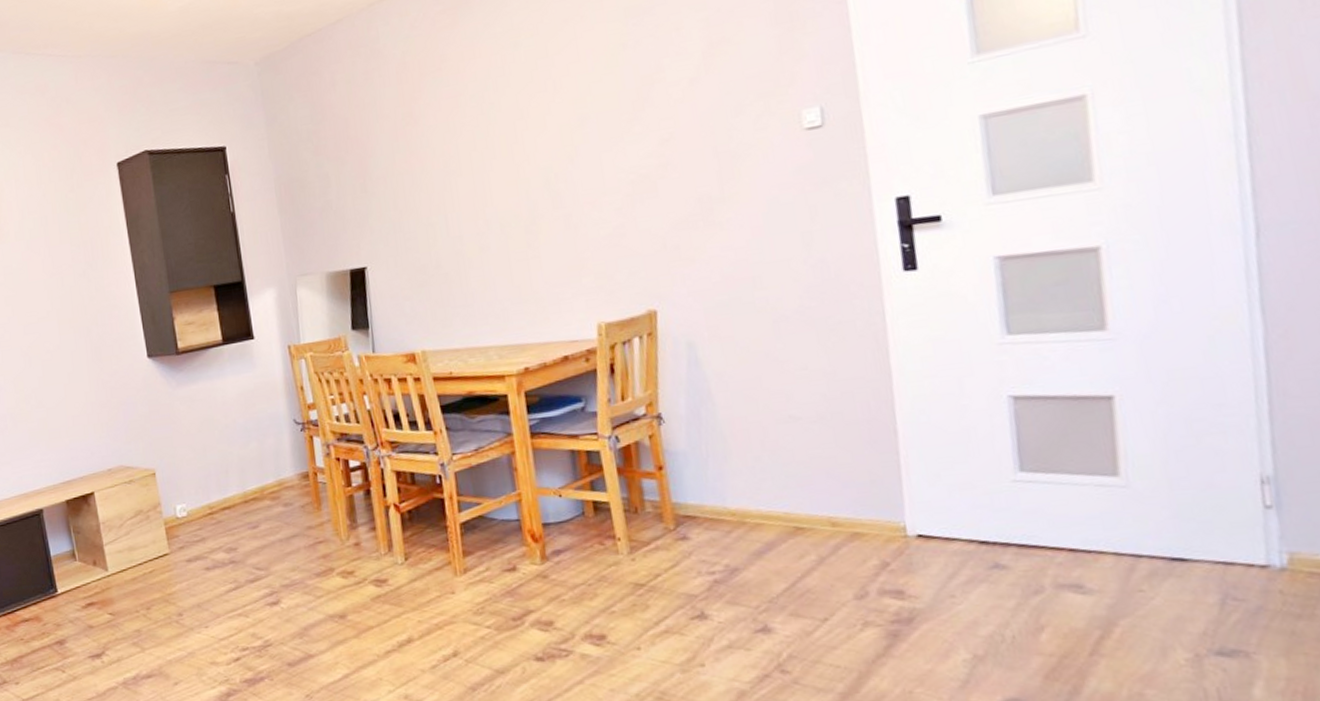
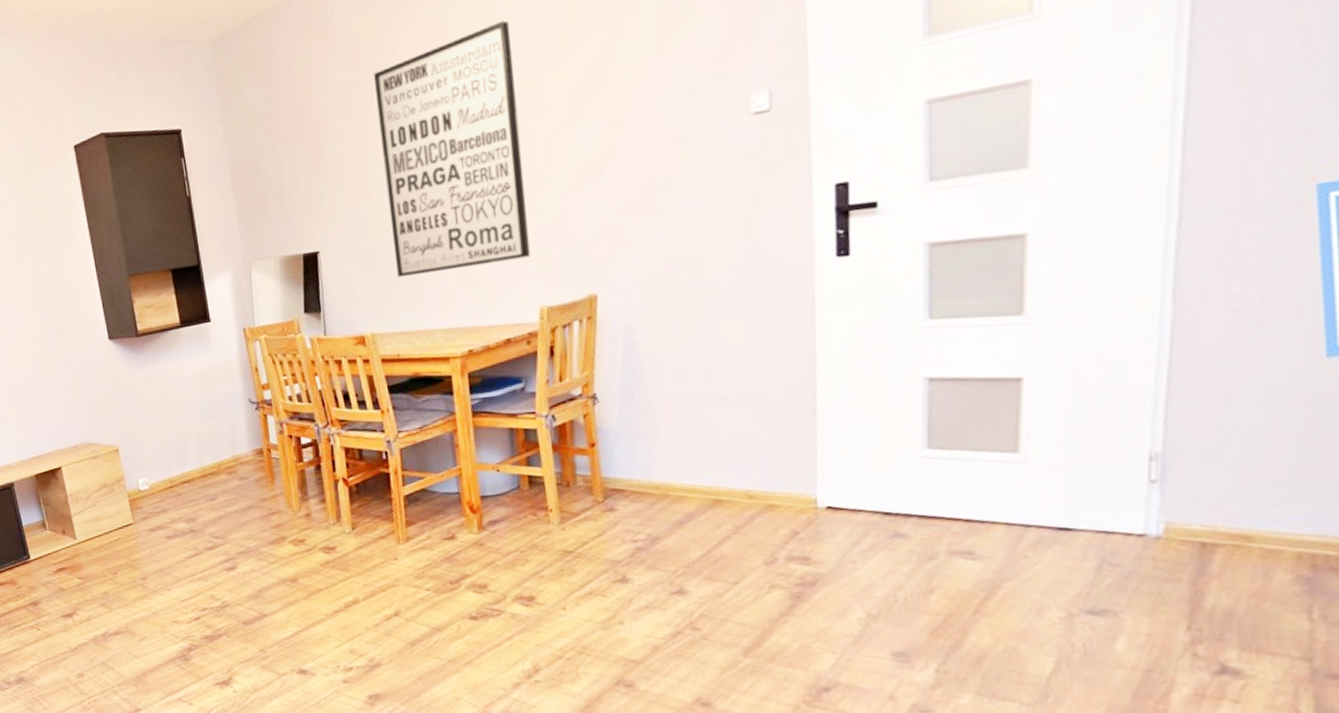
wall art: none [420,41,586,294] -> present [374,20,531,278]

